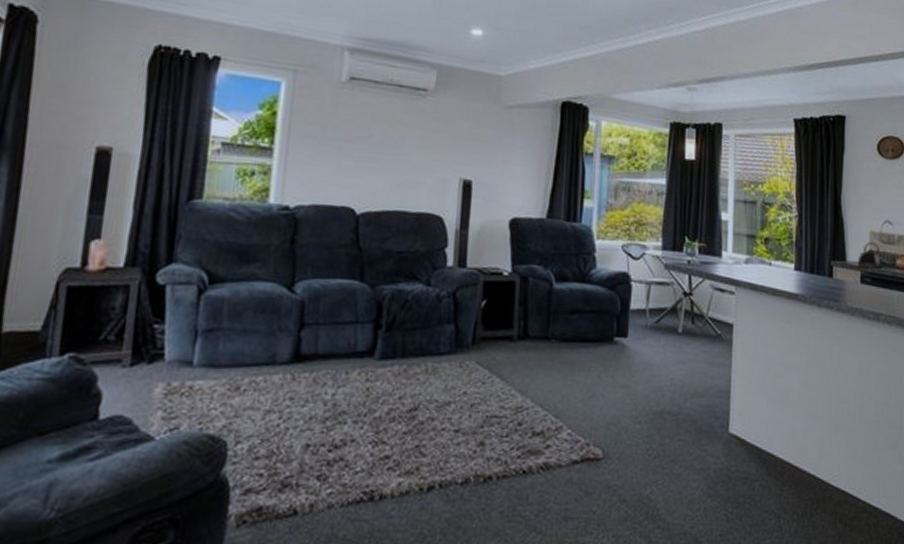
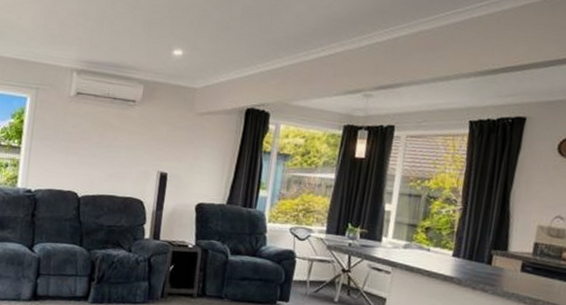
kettle: present [857,242,883,269] -> none [519,235,548,260]

